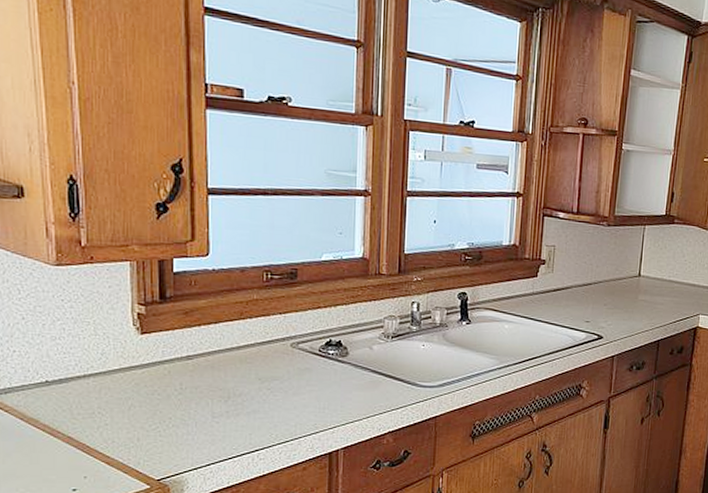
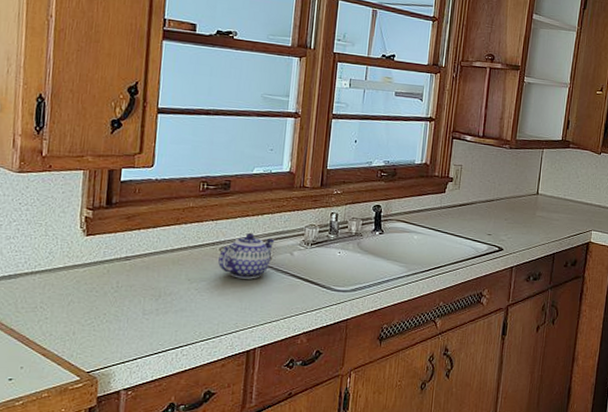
teapot: none [290,326,351,377] -> present [218,232,275,279]

